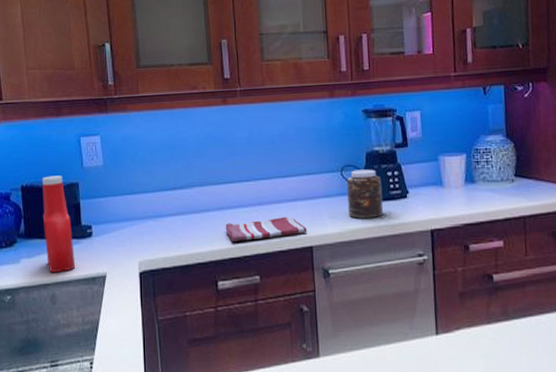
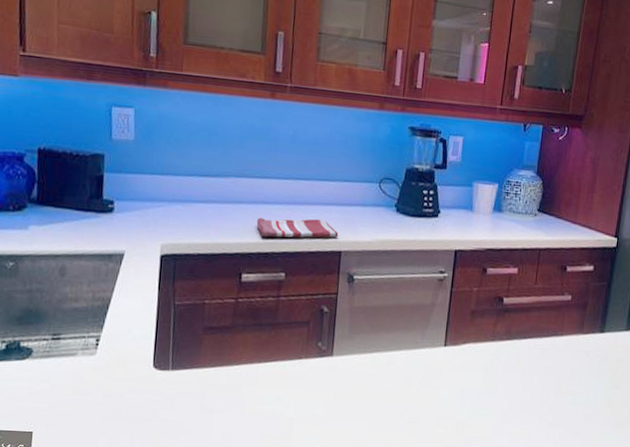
ketchup bottle: present [42,175,76,273] -> none [59,142,92,245]
jar: present [347,169,384,218] -> none [381,183,417,232]

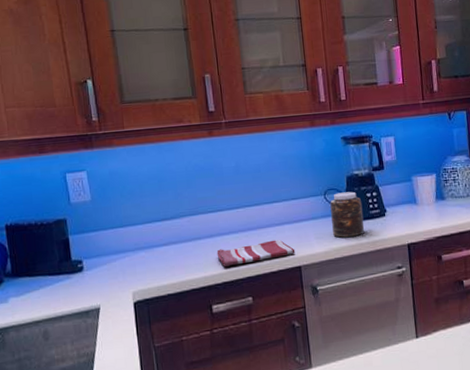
jar: none [381,183,417,232] -> present [330,191,365,238]

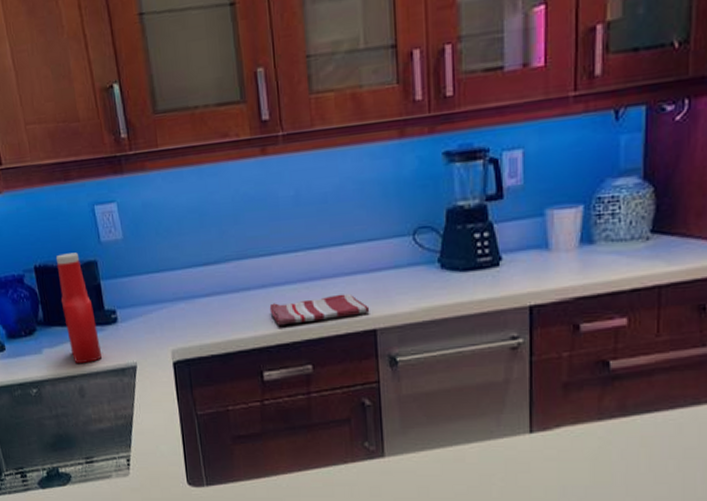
ketchup bottle: none [28,212,68,310] -> present [56,252,103,364]
jar: present [330,191,365,238] -> none [421,230,468,294]

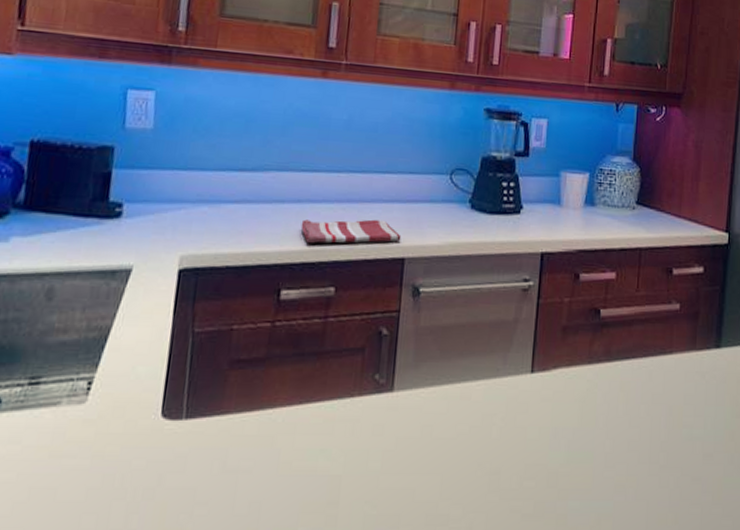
ketchup bottle: present [56,252,103,364] -> none [50,132,95,260]

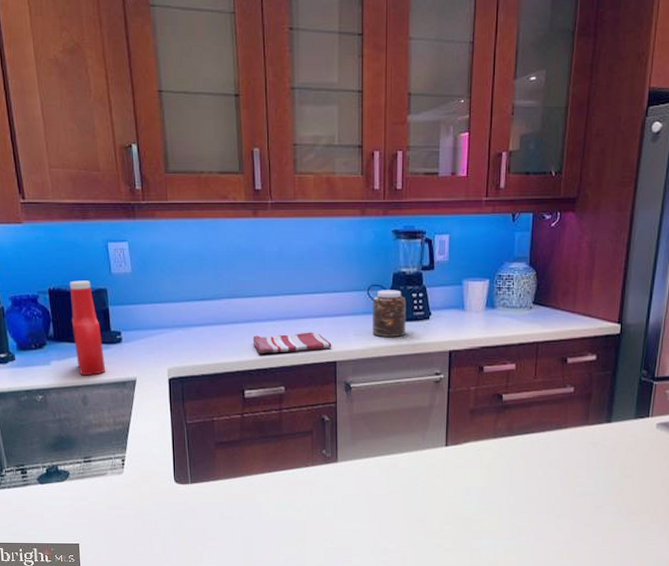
ketchup bottle: none [50,132,95,260] -> present [70,280,106,376]
jar: none [452,175,495,232] -> present [373,290,407,337]

